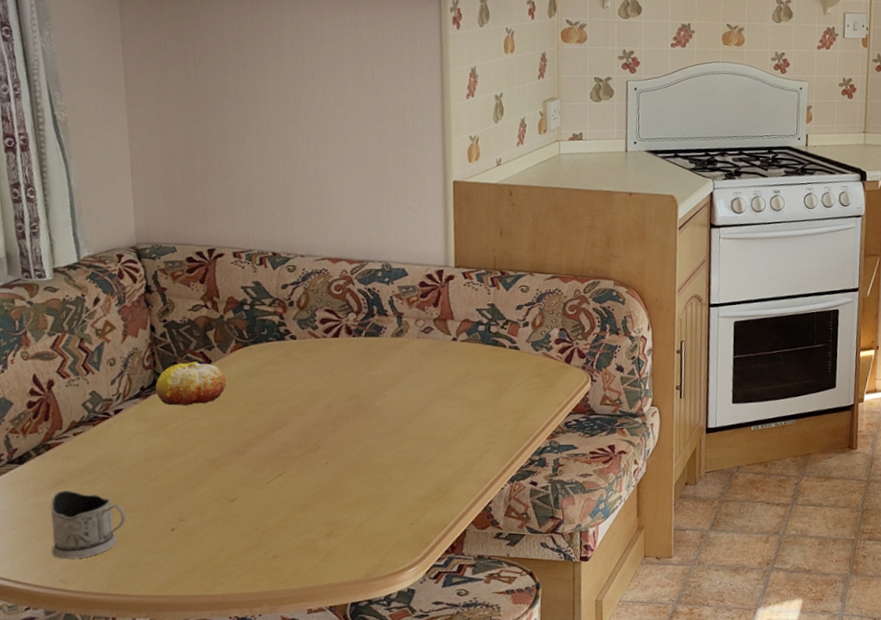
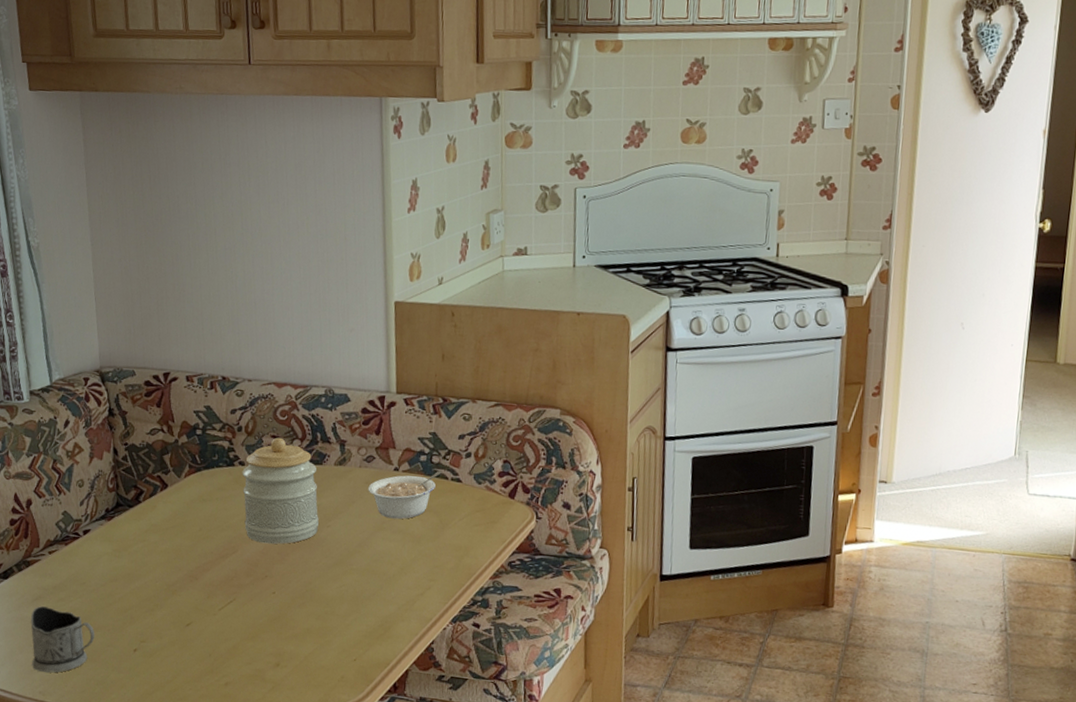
fruit: present [155,362,227,406] -> none [118,485,182,529]
jar: none [293,311,376,416] -> present [242,437,320,544]
legume: none [425,339,501,387] -> present [368,470,443,519]

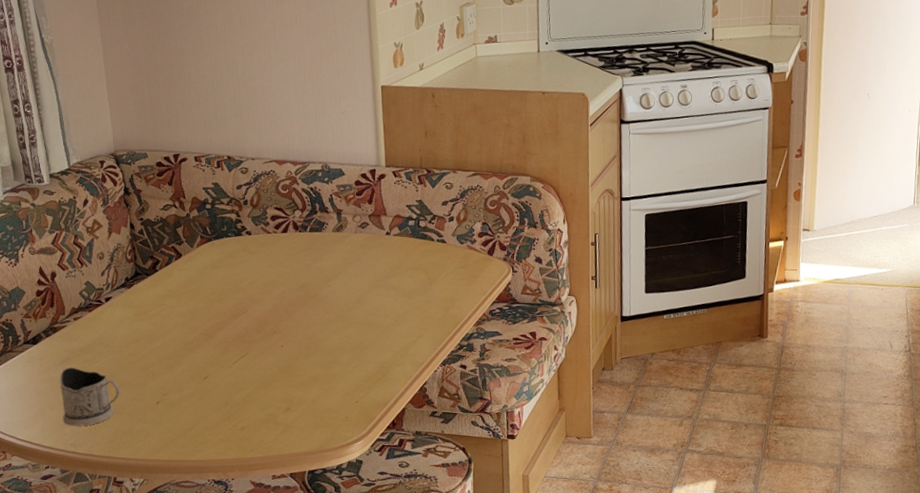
jar: present [242,437,320,544] -> none [249,209,321,304]
legume: present [368,470,443,519] -> none [363,233,429,277]

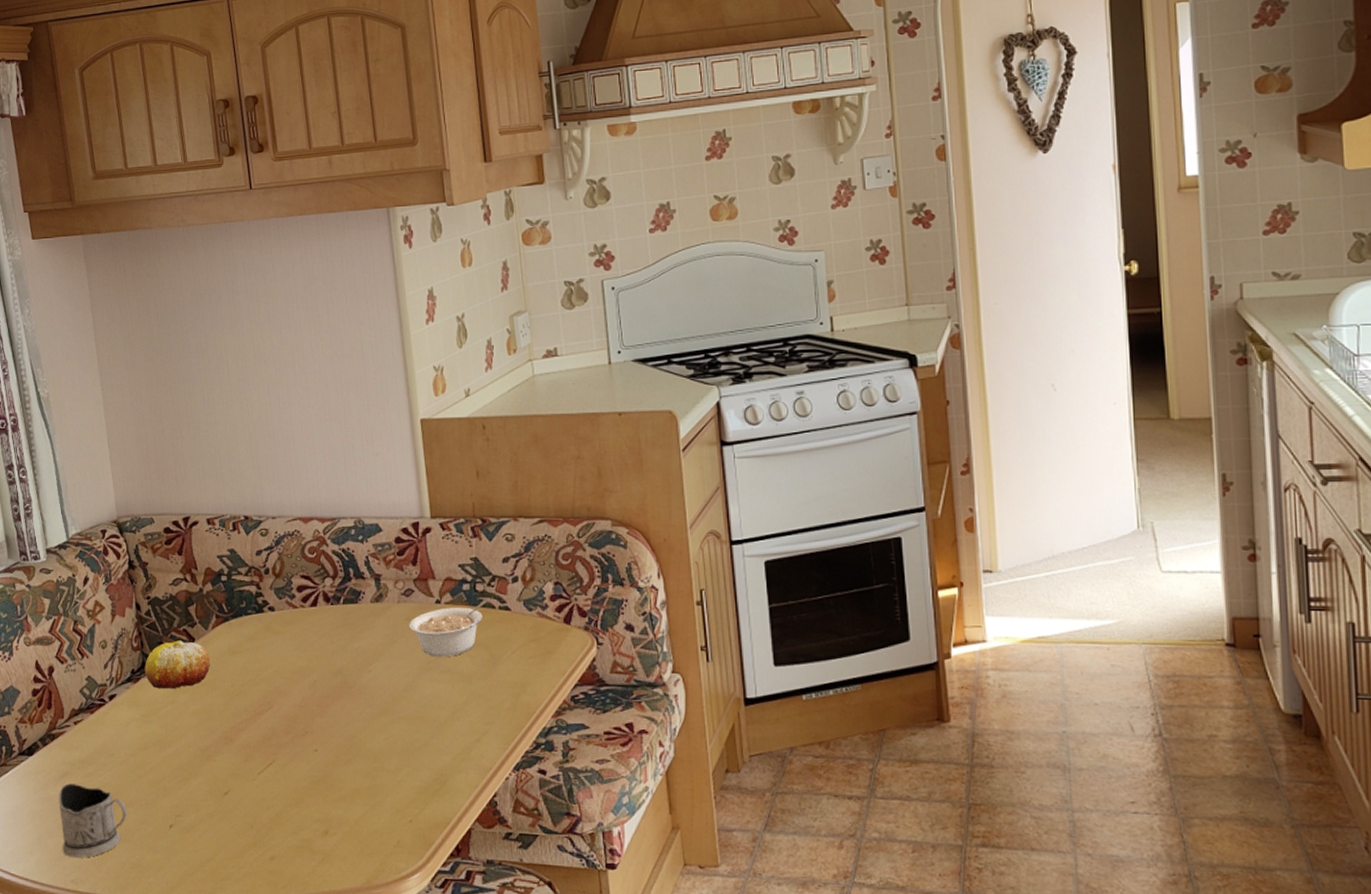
fruit: none [137,255,195,294] -> present [144,640,211,689]
legume: none [363,233,429,277] -> present [409,599,489,657]

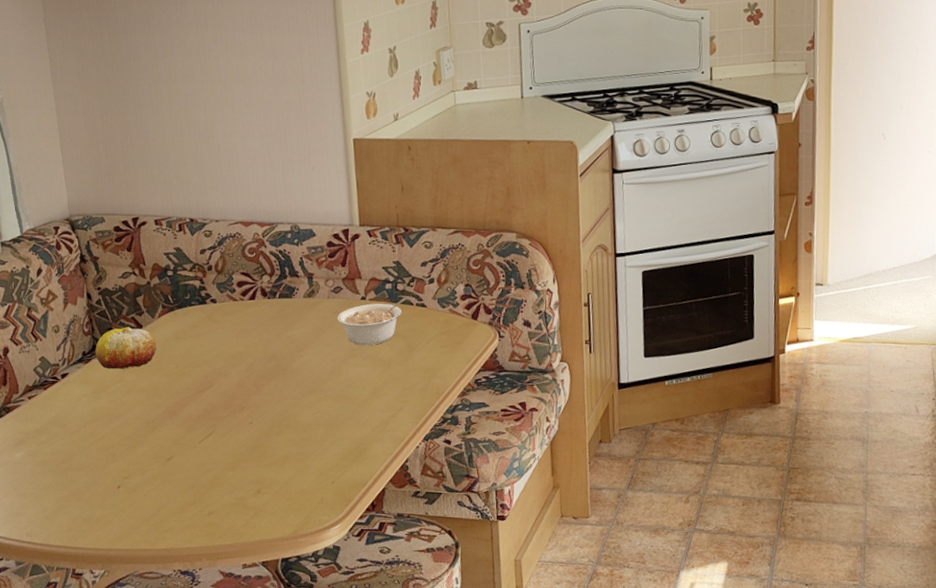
tea glass holder: present [59,783,128,858] -> none [14,450,79,514]

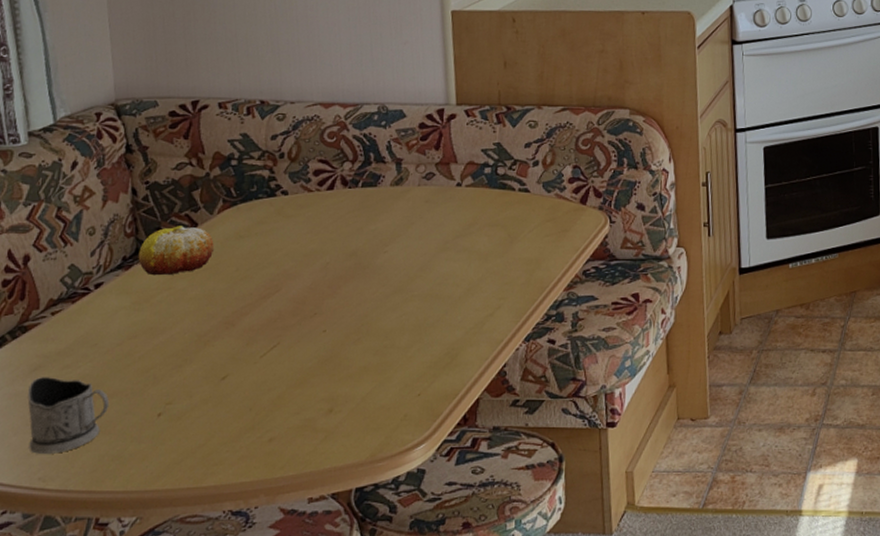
tea glass holder: none [14,450,79,514] -> present [27,377,110,454]
legume: present [337,297,408,346] -> none [428,182,509,237]

